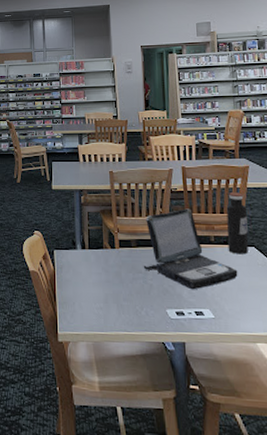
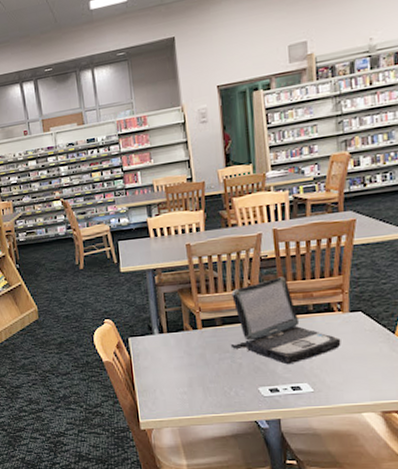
water bottle: present [226,192,249,255] -> none [327,251,355,322]

